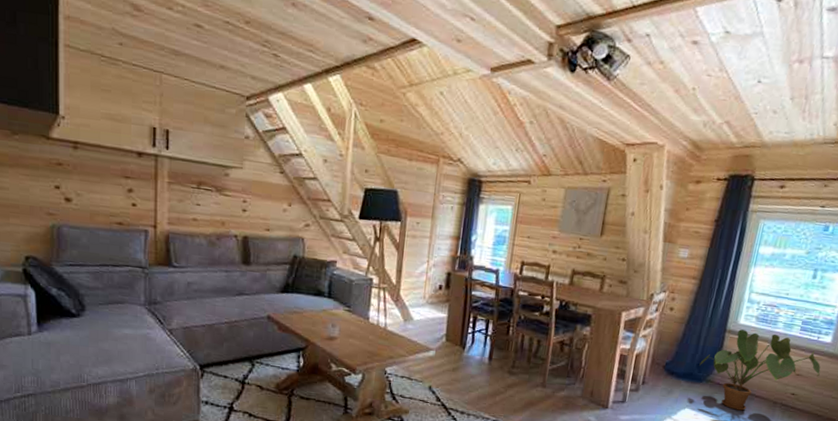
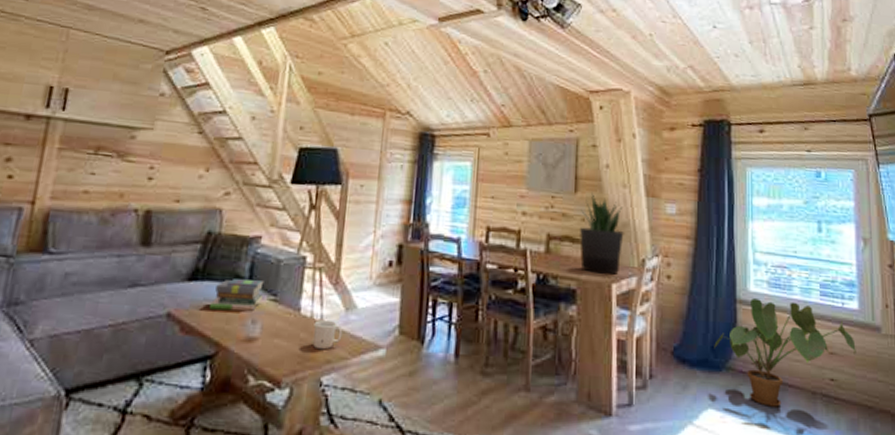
books: none [299,293,340,318] -> present [210,279,264,311]
mug: none [378,327,402,349] -> present [312,319,343,350]
planter: none [598,236,641,305] -> present [580,192,624,275]

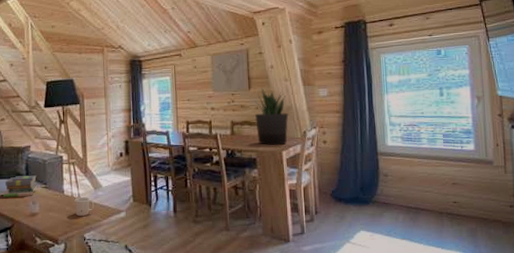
house plant: present [714,298,856,407] -> none [362,149,474,225]

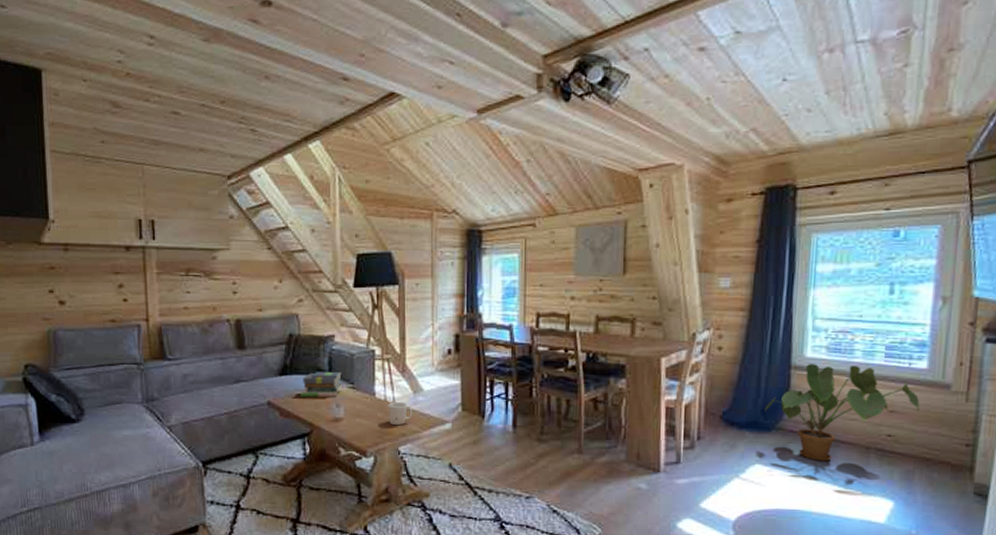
planter: present [255,88,289,146] -> none [629,273,674,350]
house plant: none [362,149,474,225] -> present [764,364,920,461]

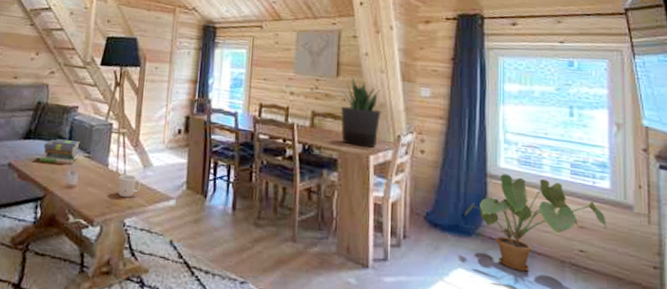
planter: none [629,273,674,350] -> present [341,77,381,148]

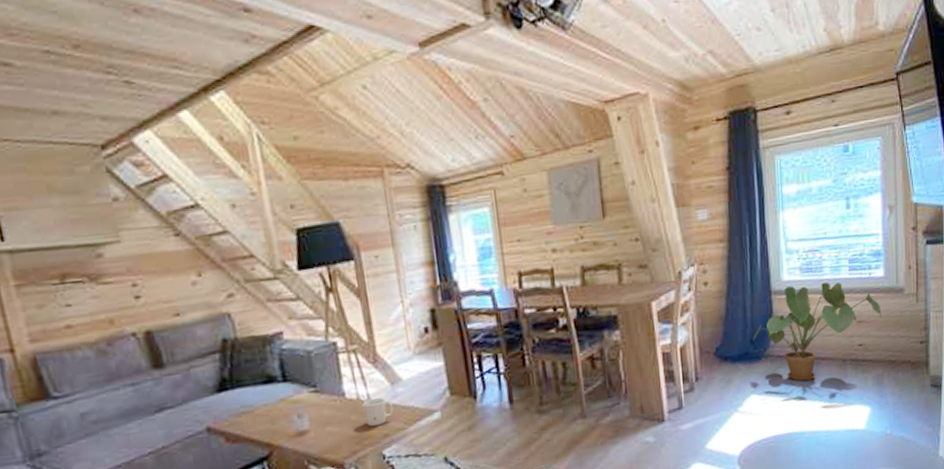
books: present [40,139,80,165] -> none [249,375,303,415]
planter: present [341,77,381,148] -> none [612,214,658,295]

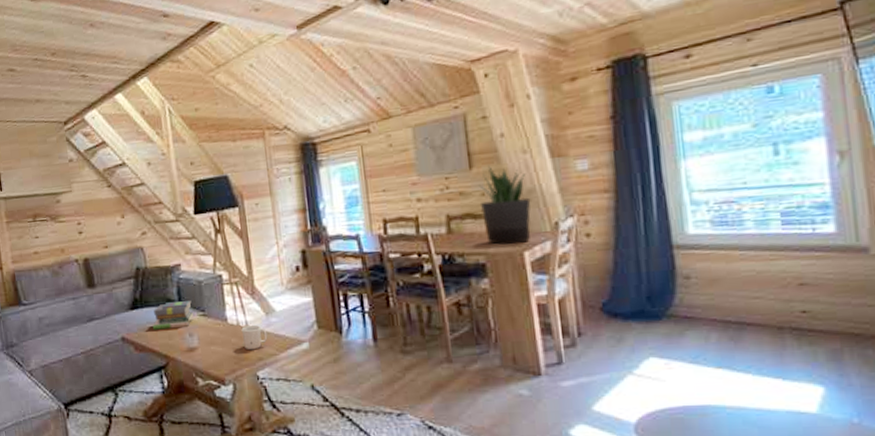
books: none [249,375,303,415] -> present [153,301,194,330]
planter: none [612,214,658,295] -> present [479,165,531,245]
house plant: present [753,281,882,382] -> none [650,237,835,348]

